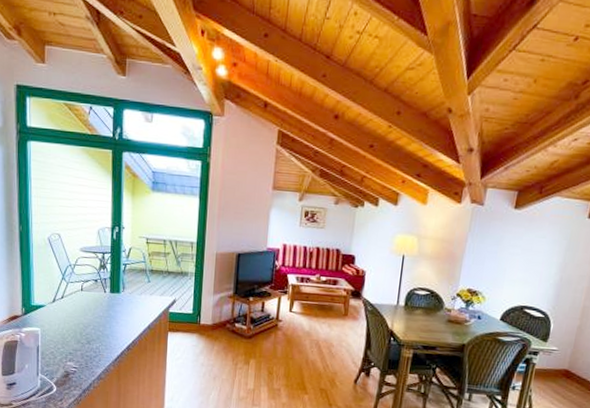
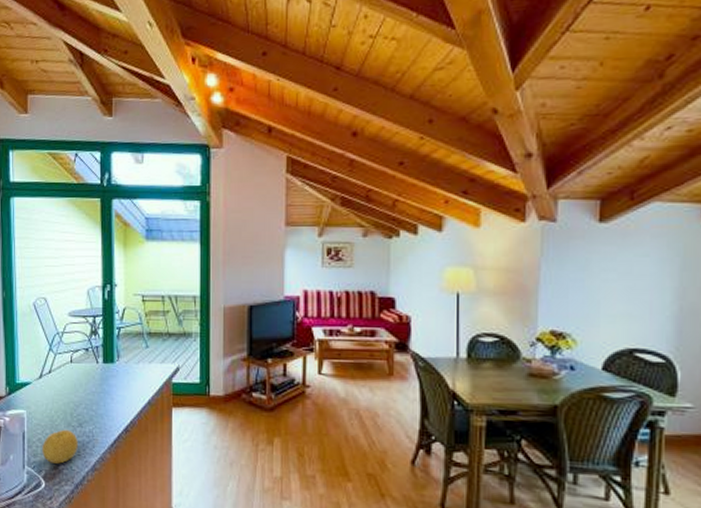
fruit: none [54,345,86,373] -> present [42,429,78,464]

